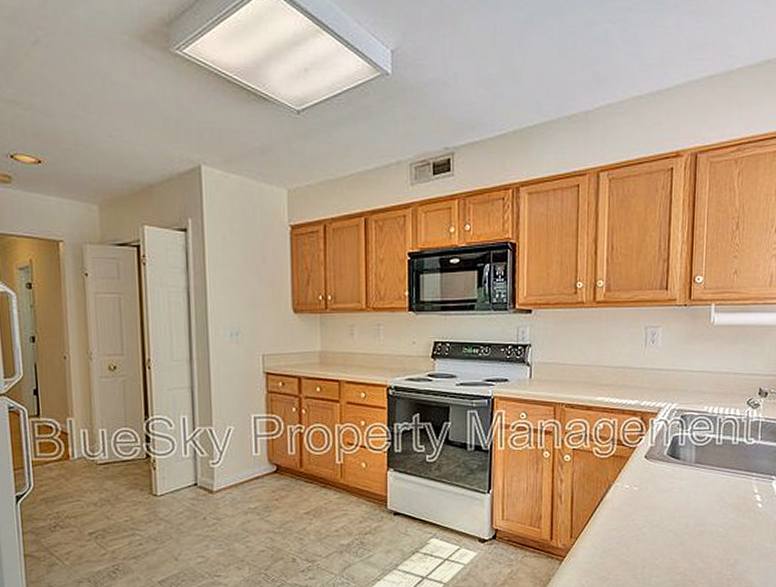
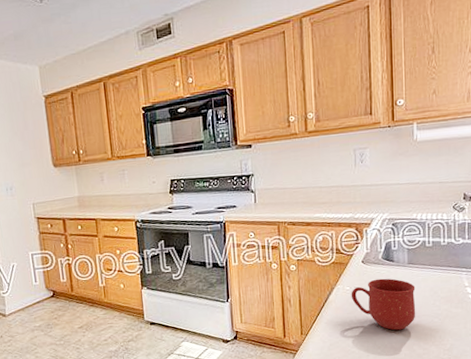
mug: none [630,478,701,539] -> present [351,278,416,331]

